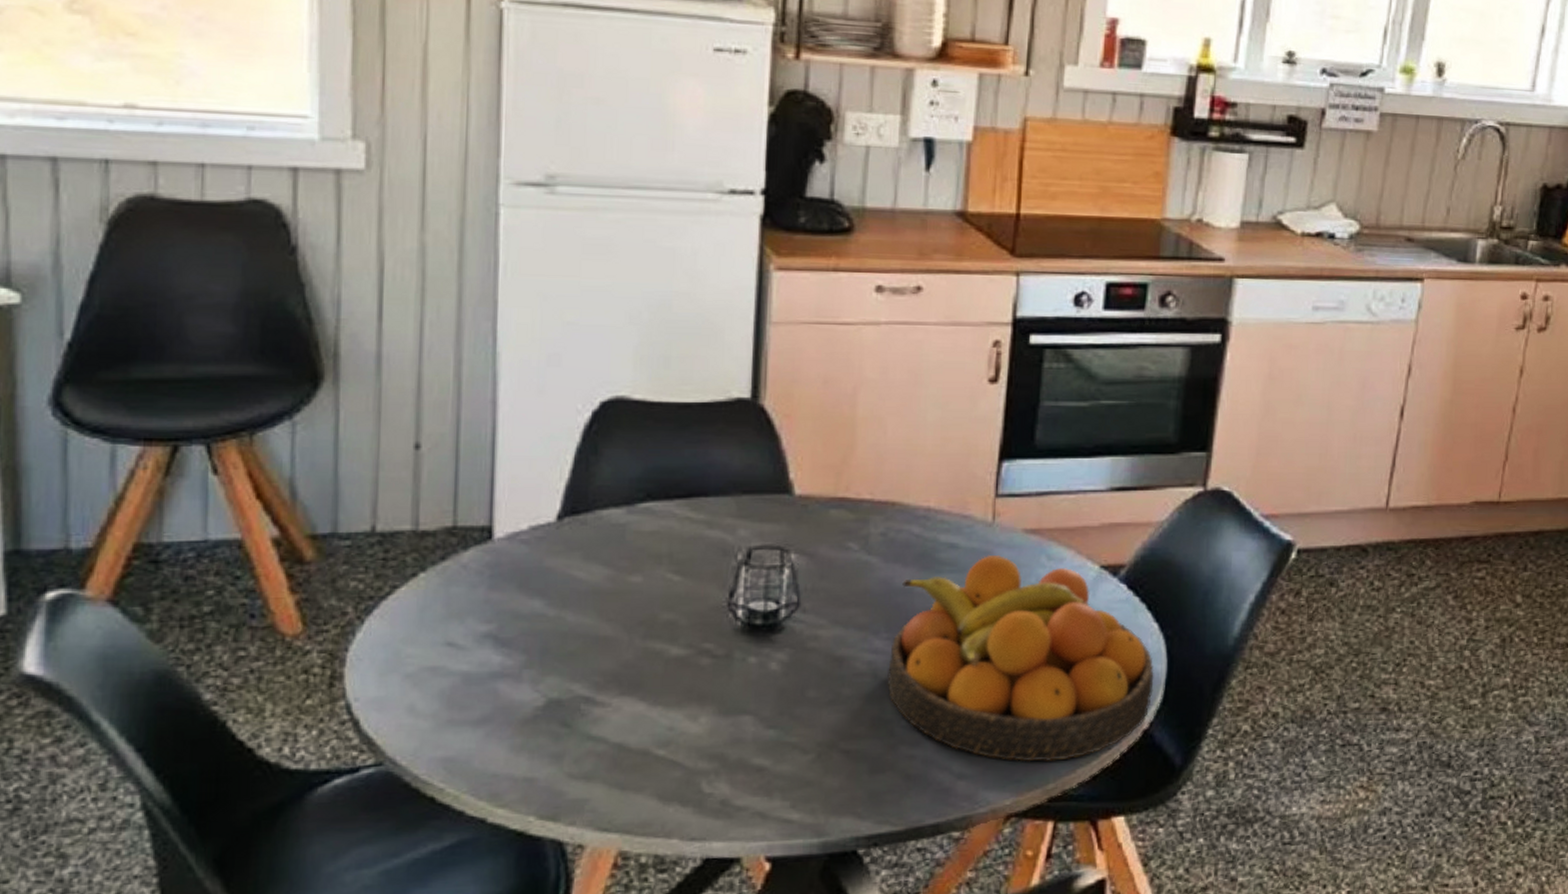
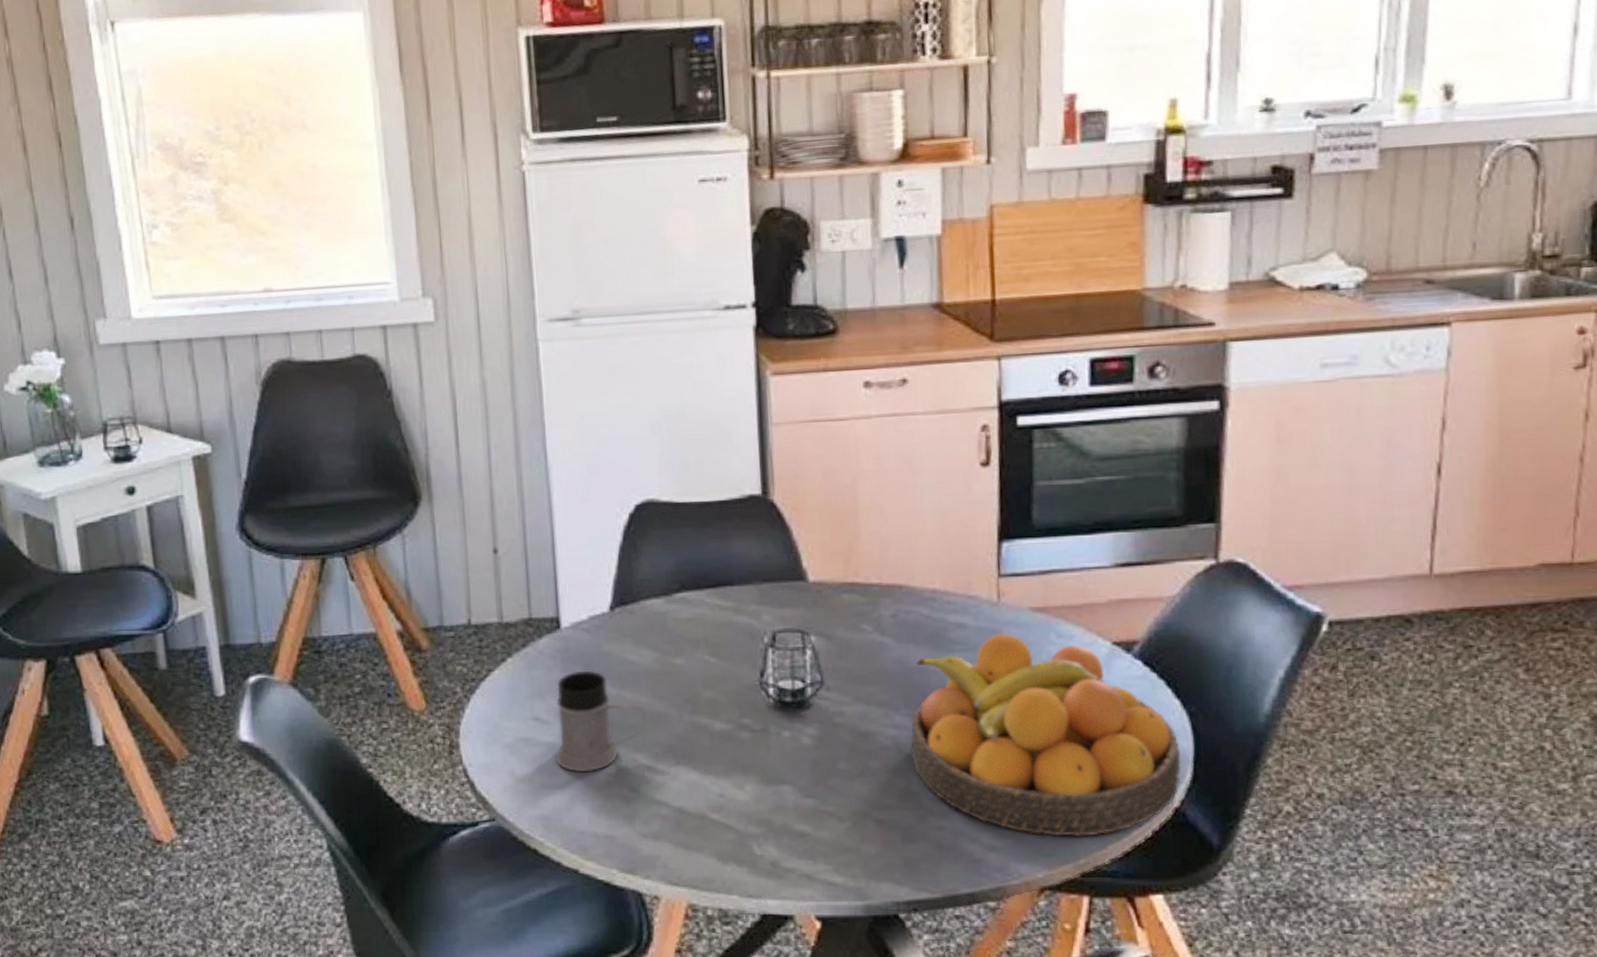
mug: none [470,588,590,706] -> present [555,670,646,773]

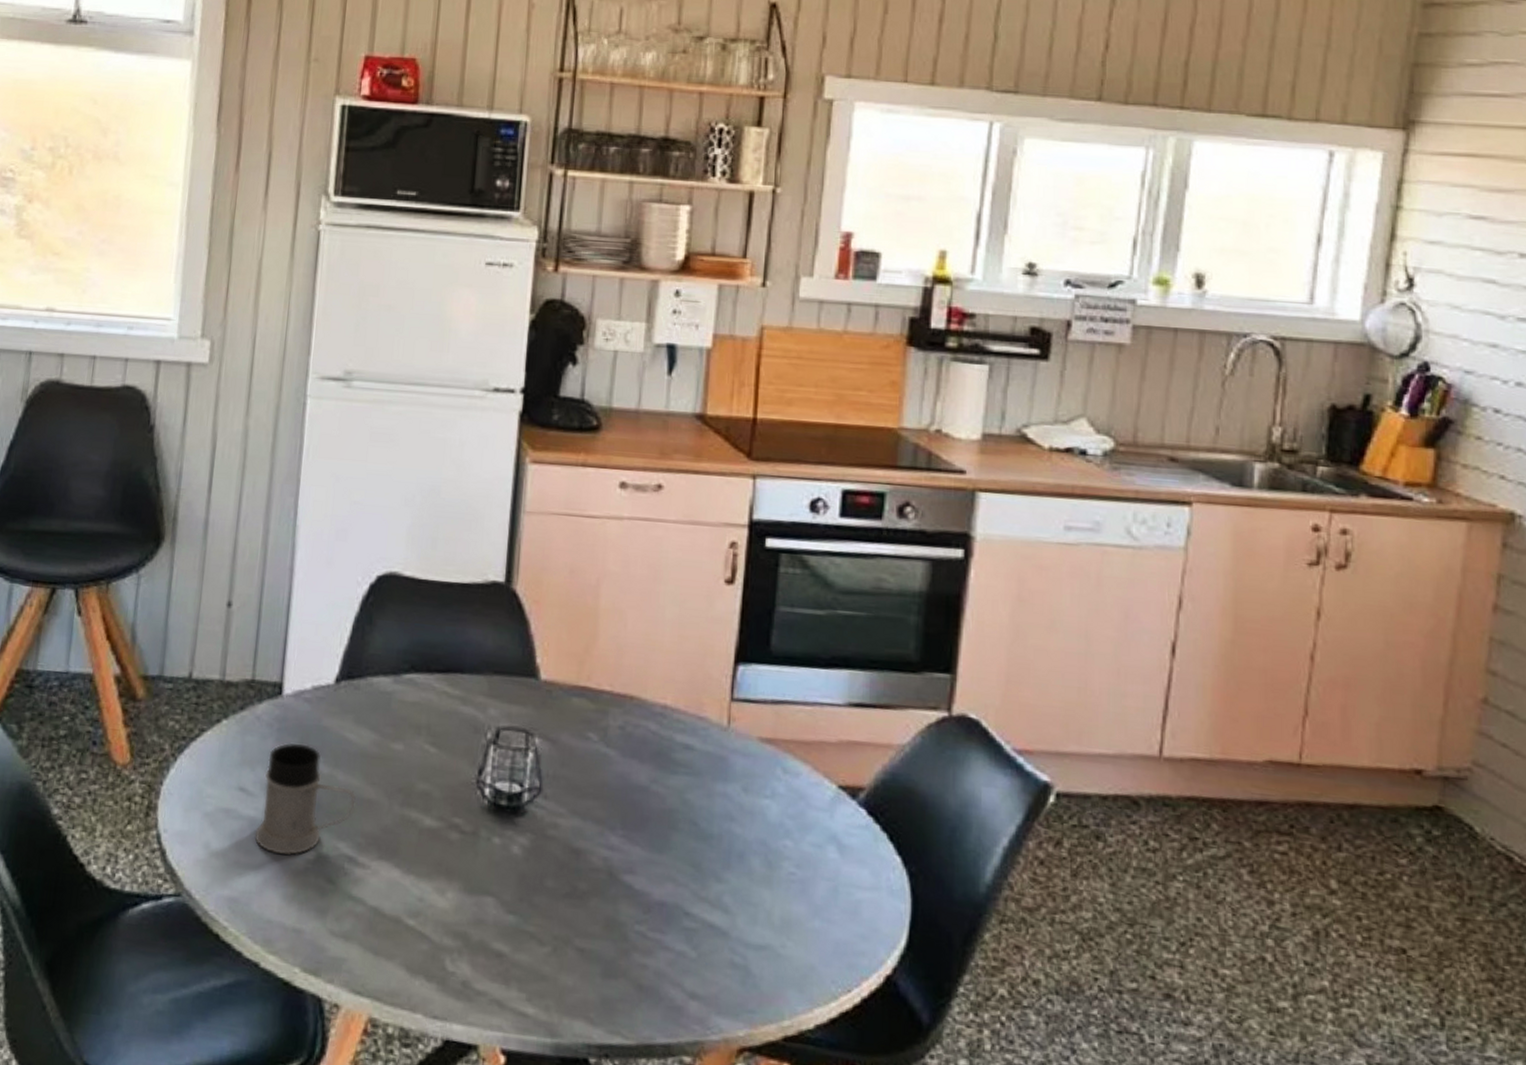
fruit bowl: present [911,633,1181,838] -> none [622,760,897,996]

